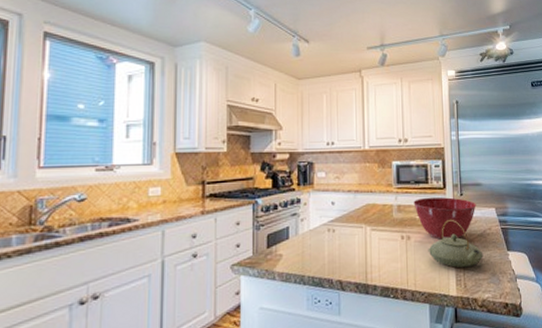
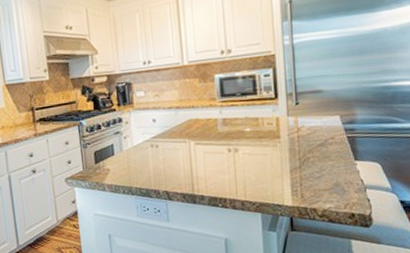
mixing bowl: present [413,197,476,240] -> none [240,107,316,151]
teapot: present [428,219,484,268] -> none [258,129,325,179]

